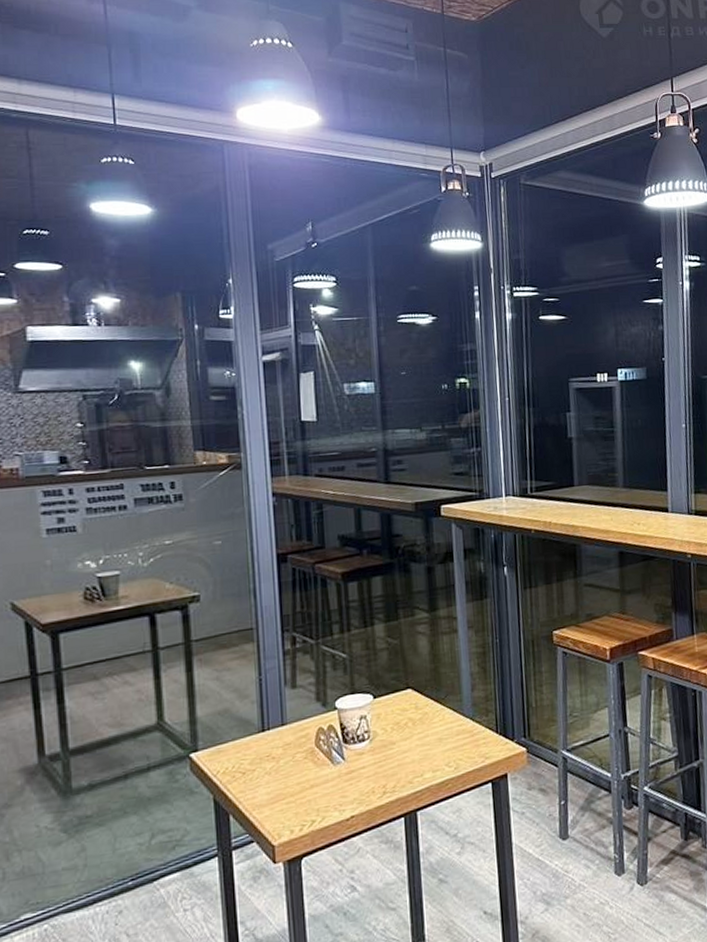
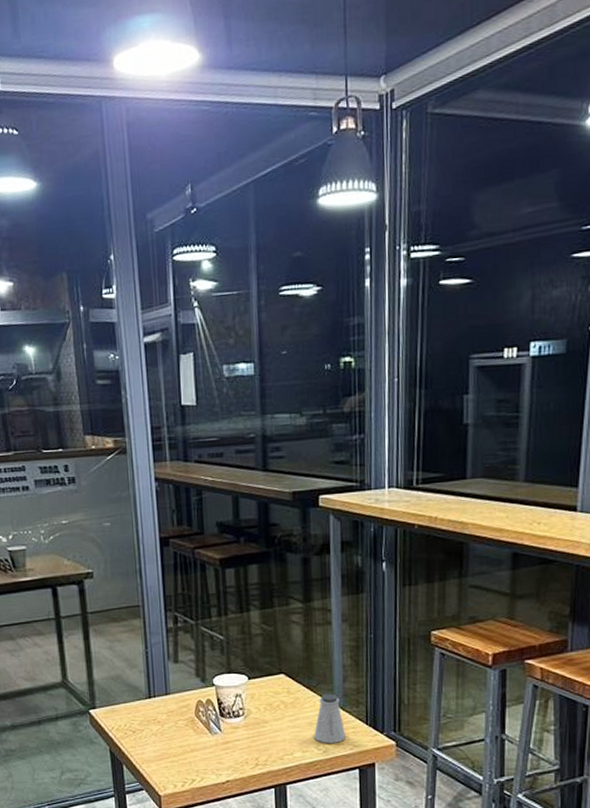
saltshaker: none [444,704,477,759] -> present [314,693,345,743]

